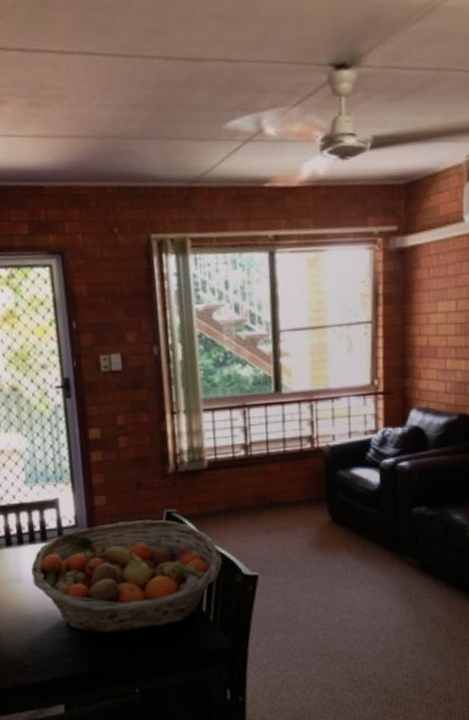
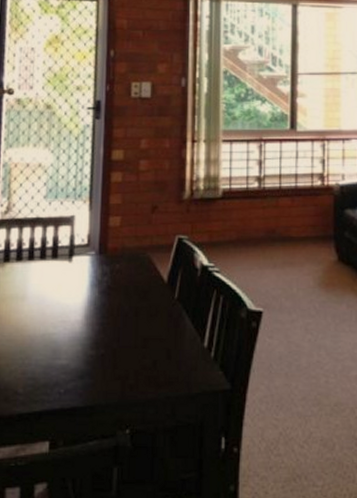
fruit basket: present [31,520,222,634] -> none [37,244,228,364]

